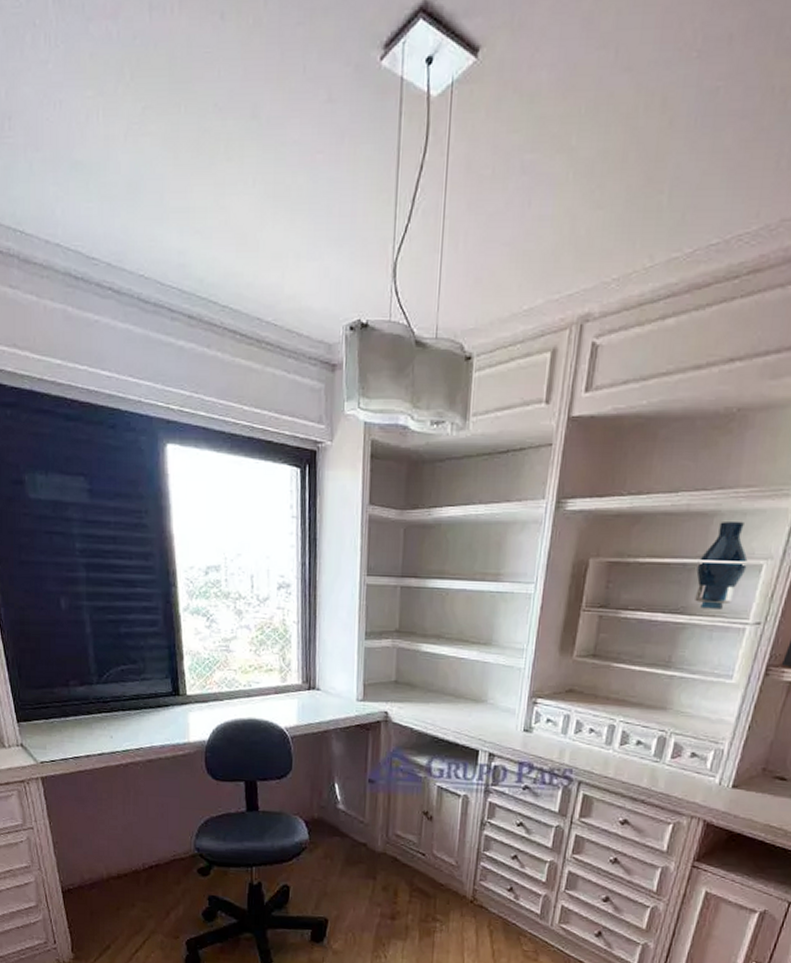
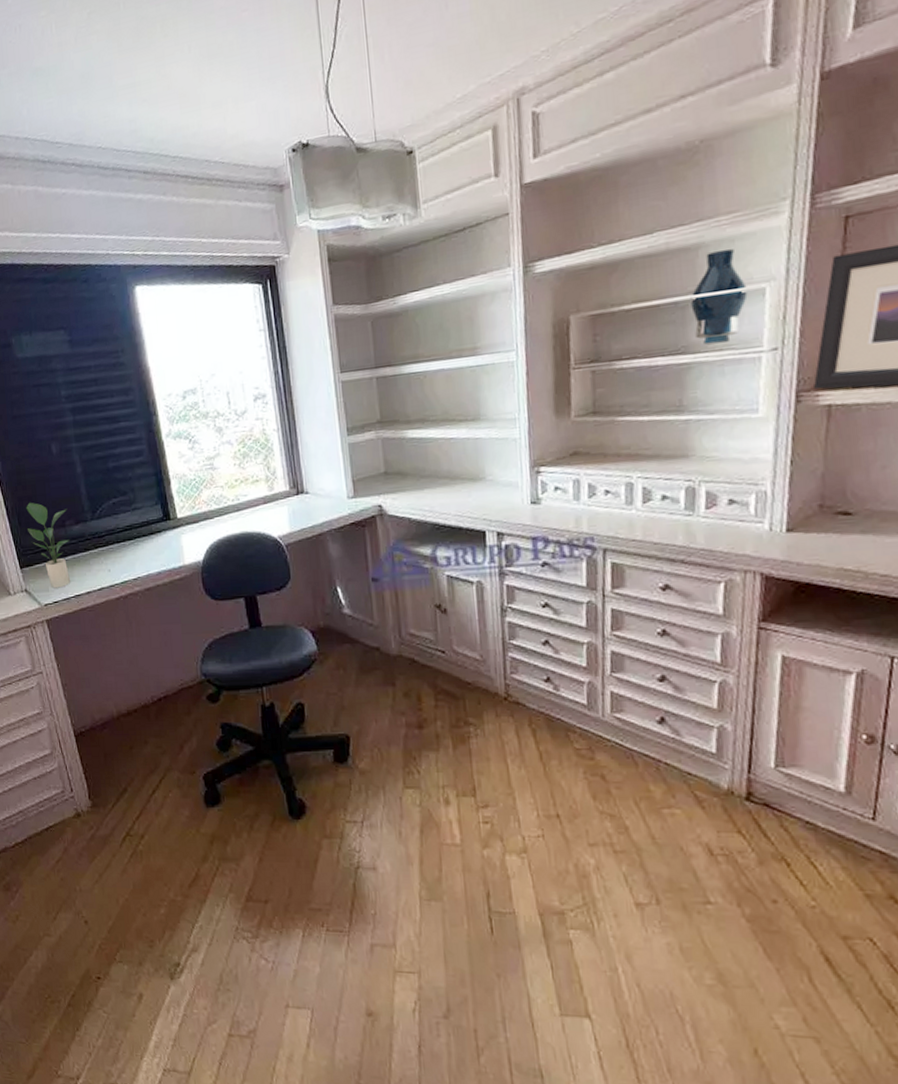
potted plant: none [28,655,73,748] -> present [26,502,71,589]

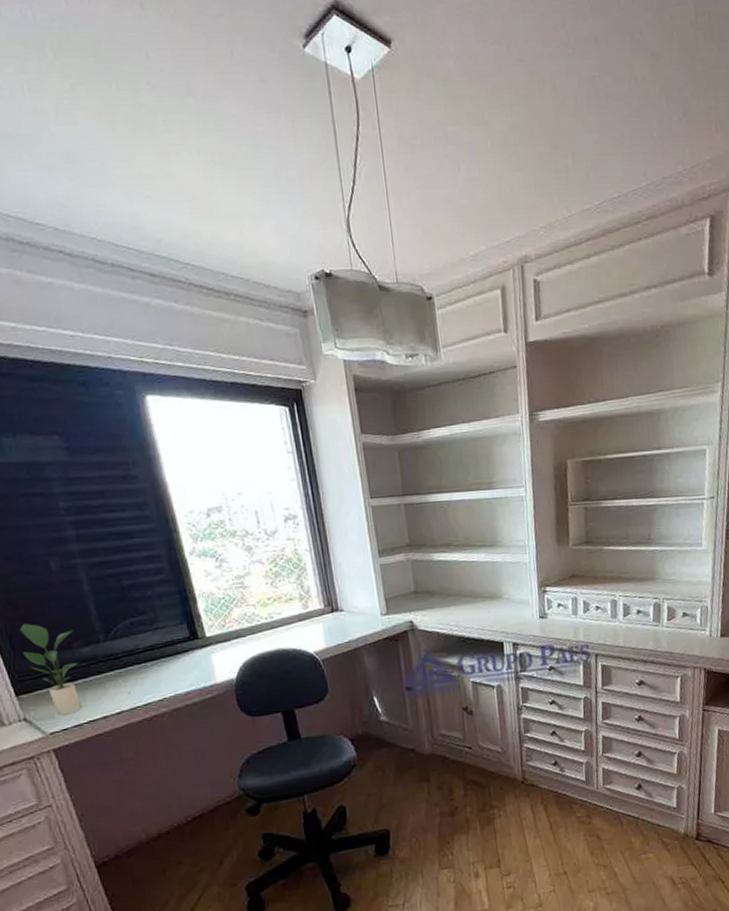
vase: present [690,249,748,345] -> none [655,417,694,491]

